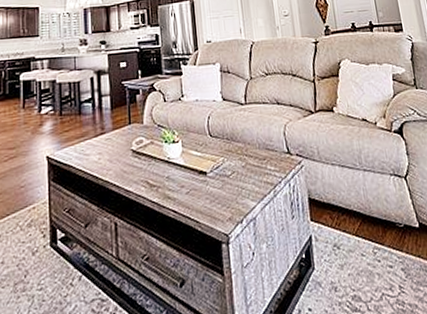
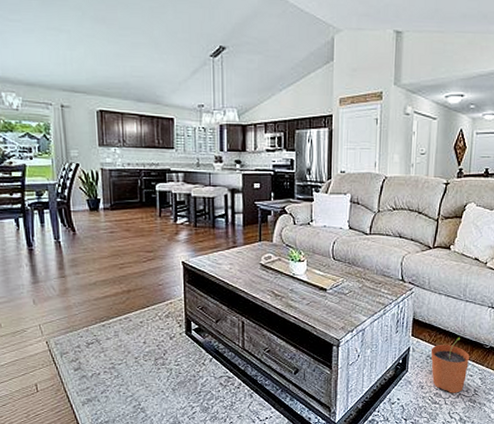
plant pot: none [336,217,386,294] -> present [431,338,470,393]

